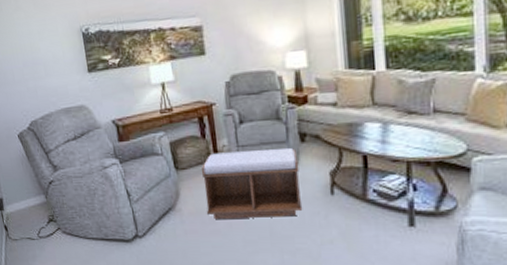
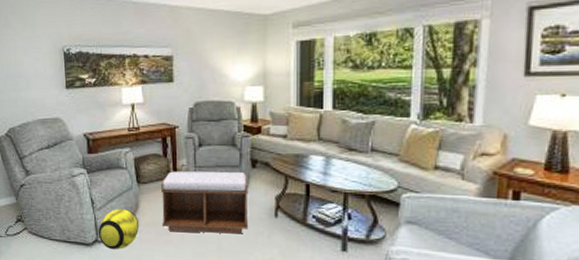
ball: none [137,199,182,244] -> present [98,209,140,249]

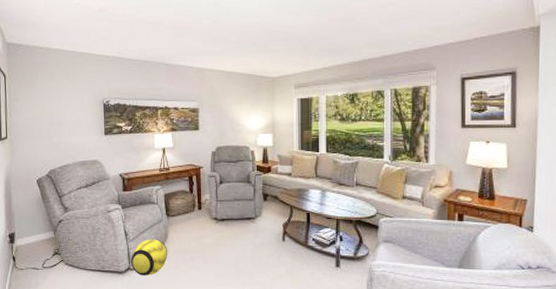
bench: present [161,171,249,234] -> none [187,205,262,257]

